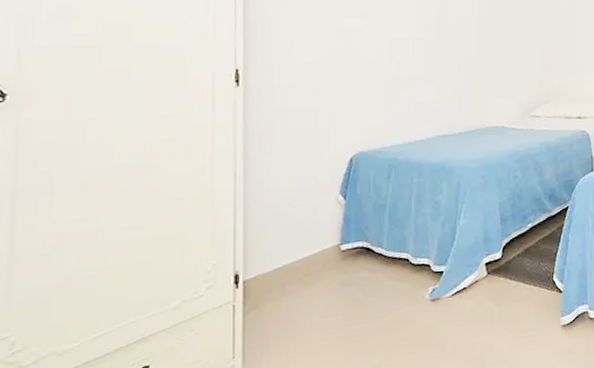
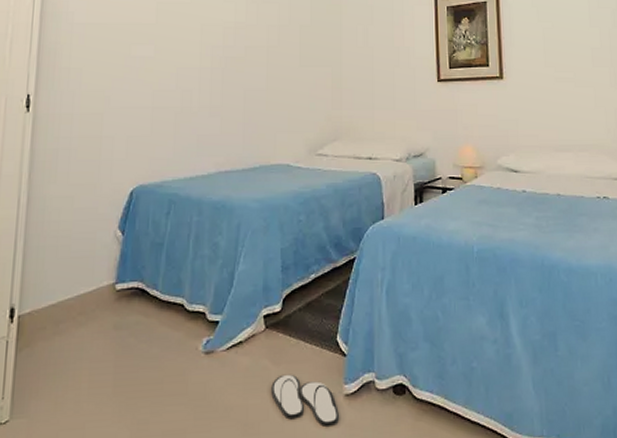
slippers: none [495,312,557,354] -> present [271,374,339,427]

